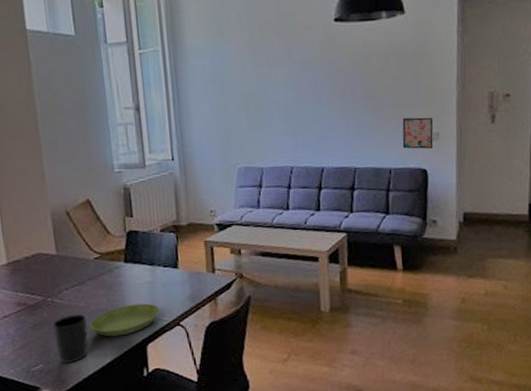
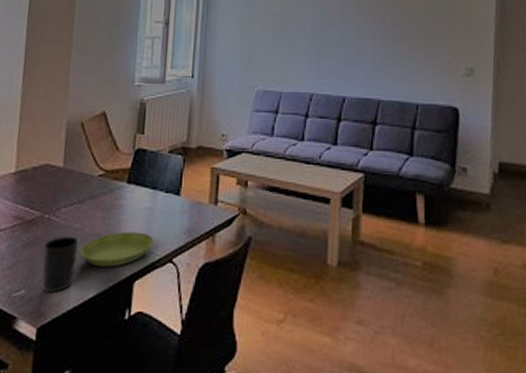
wall art: present [402,117,433,149] -> none [432,50,468,86]

